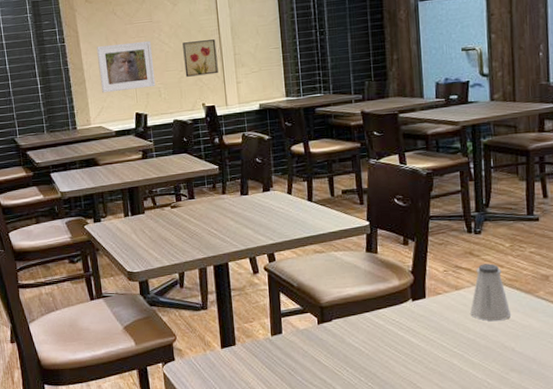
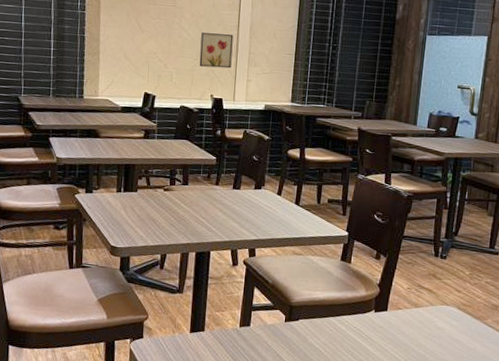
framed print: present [97,40,156,93] -> none [114,20,171,70]
saltshaker: present [470,263,512,322] -> none [425,287,460,341]

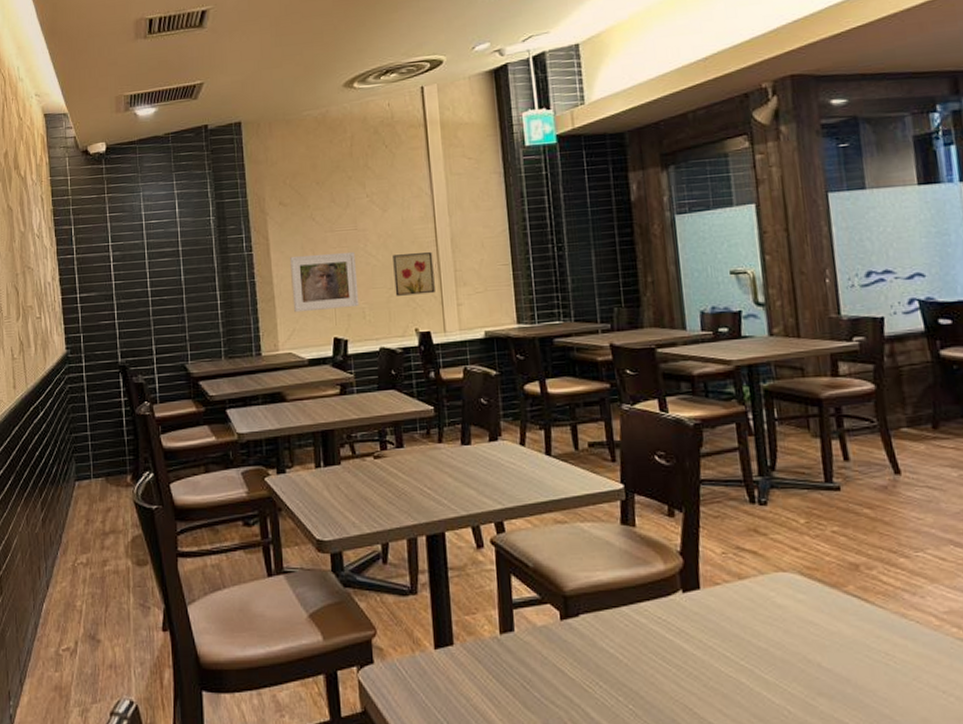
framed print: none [114,20,171,70] -> present [290,251,359,313]

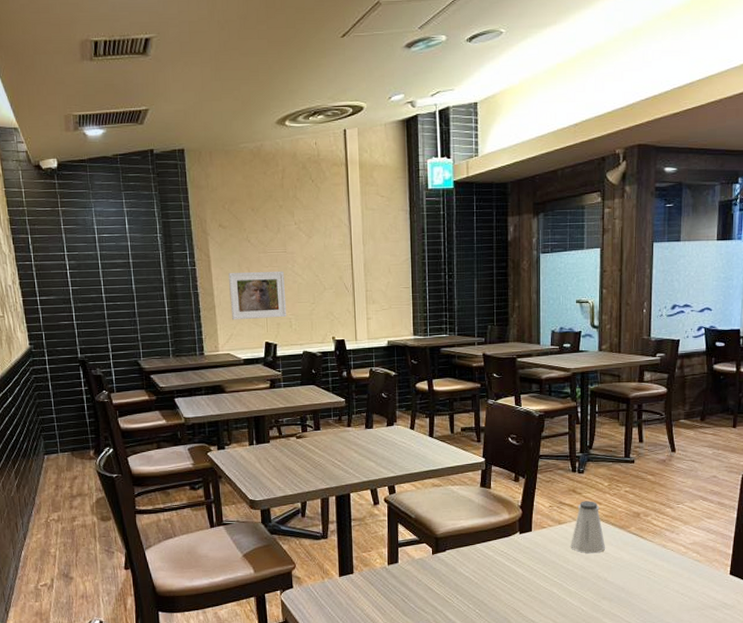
wall art: present [393,252,435,296] -> none [316,275,350,310]
saltshaker: none [759,545,814,625] -> present [571,500,606,554]

